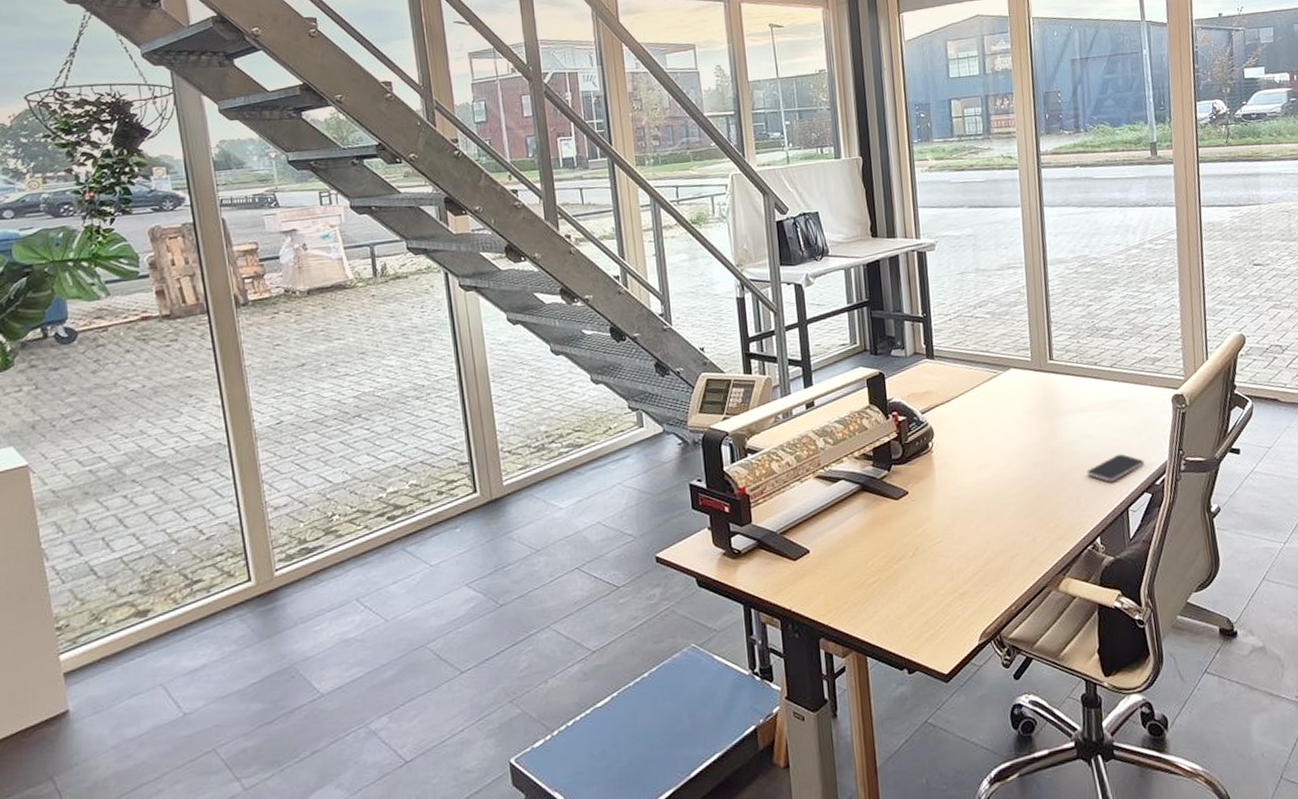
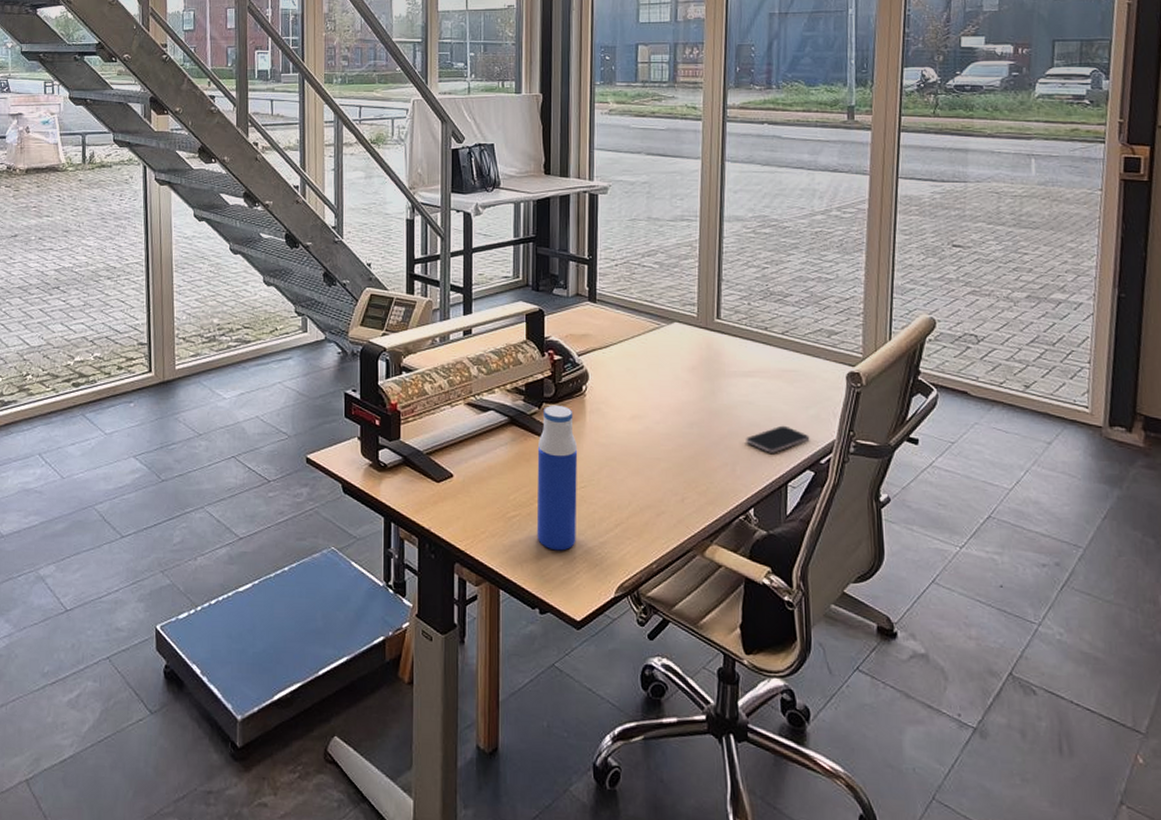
water bottle: none [890,465,937,609] -> present [536,404,578,551]

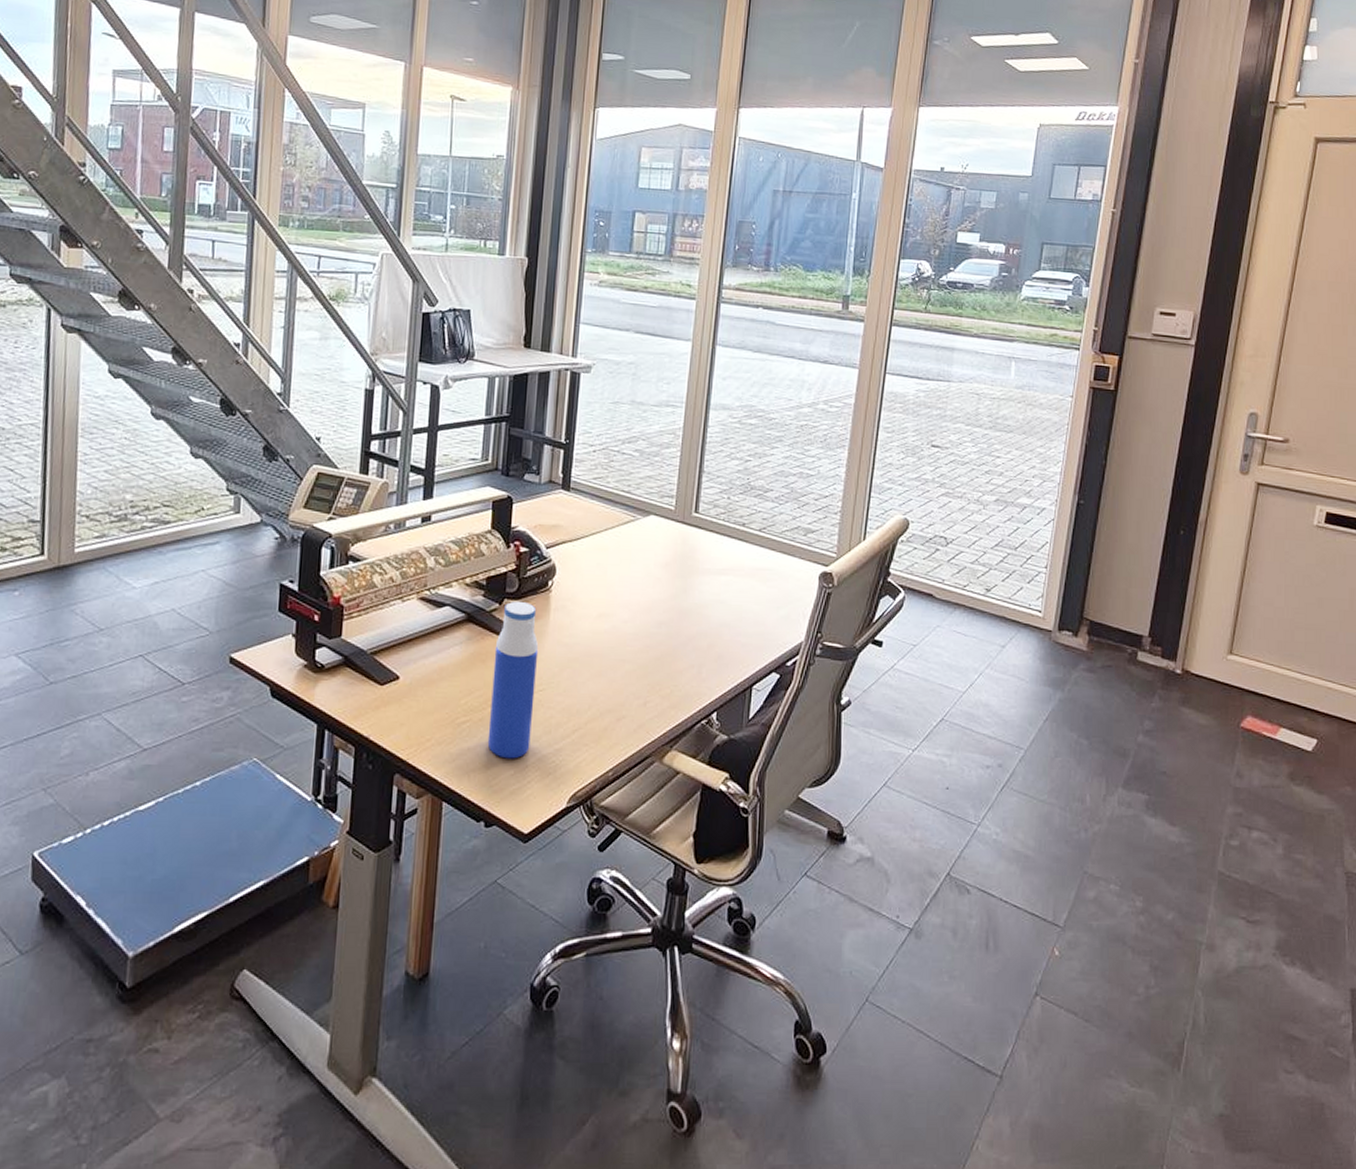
smartphone: present [746,425,810,453] -> none [714,626,778,655]

